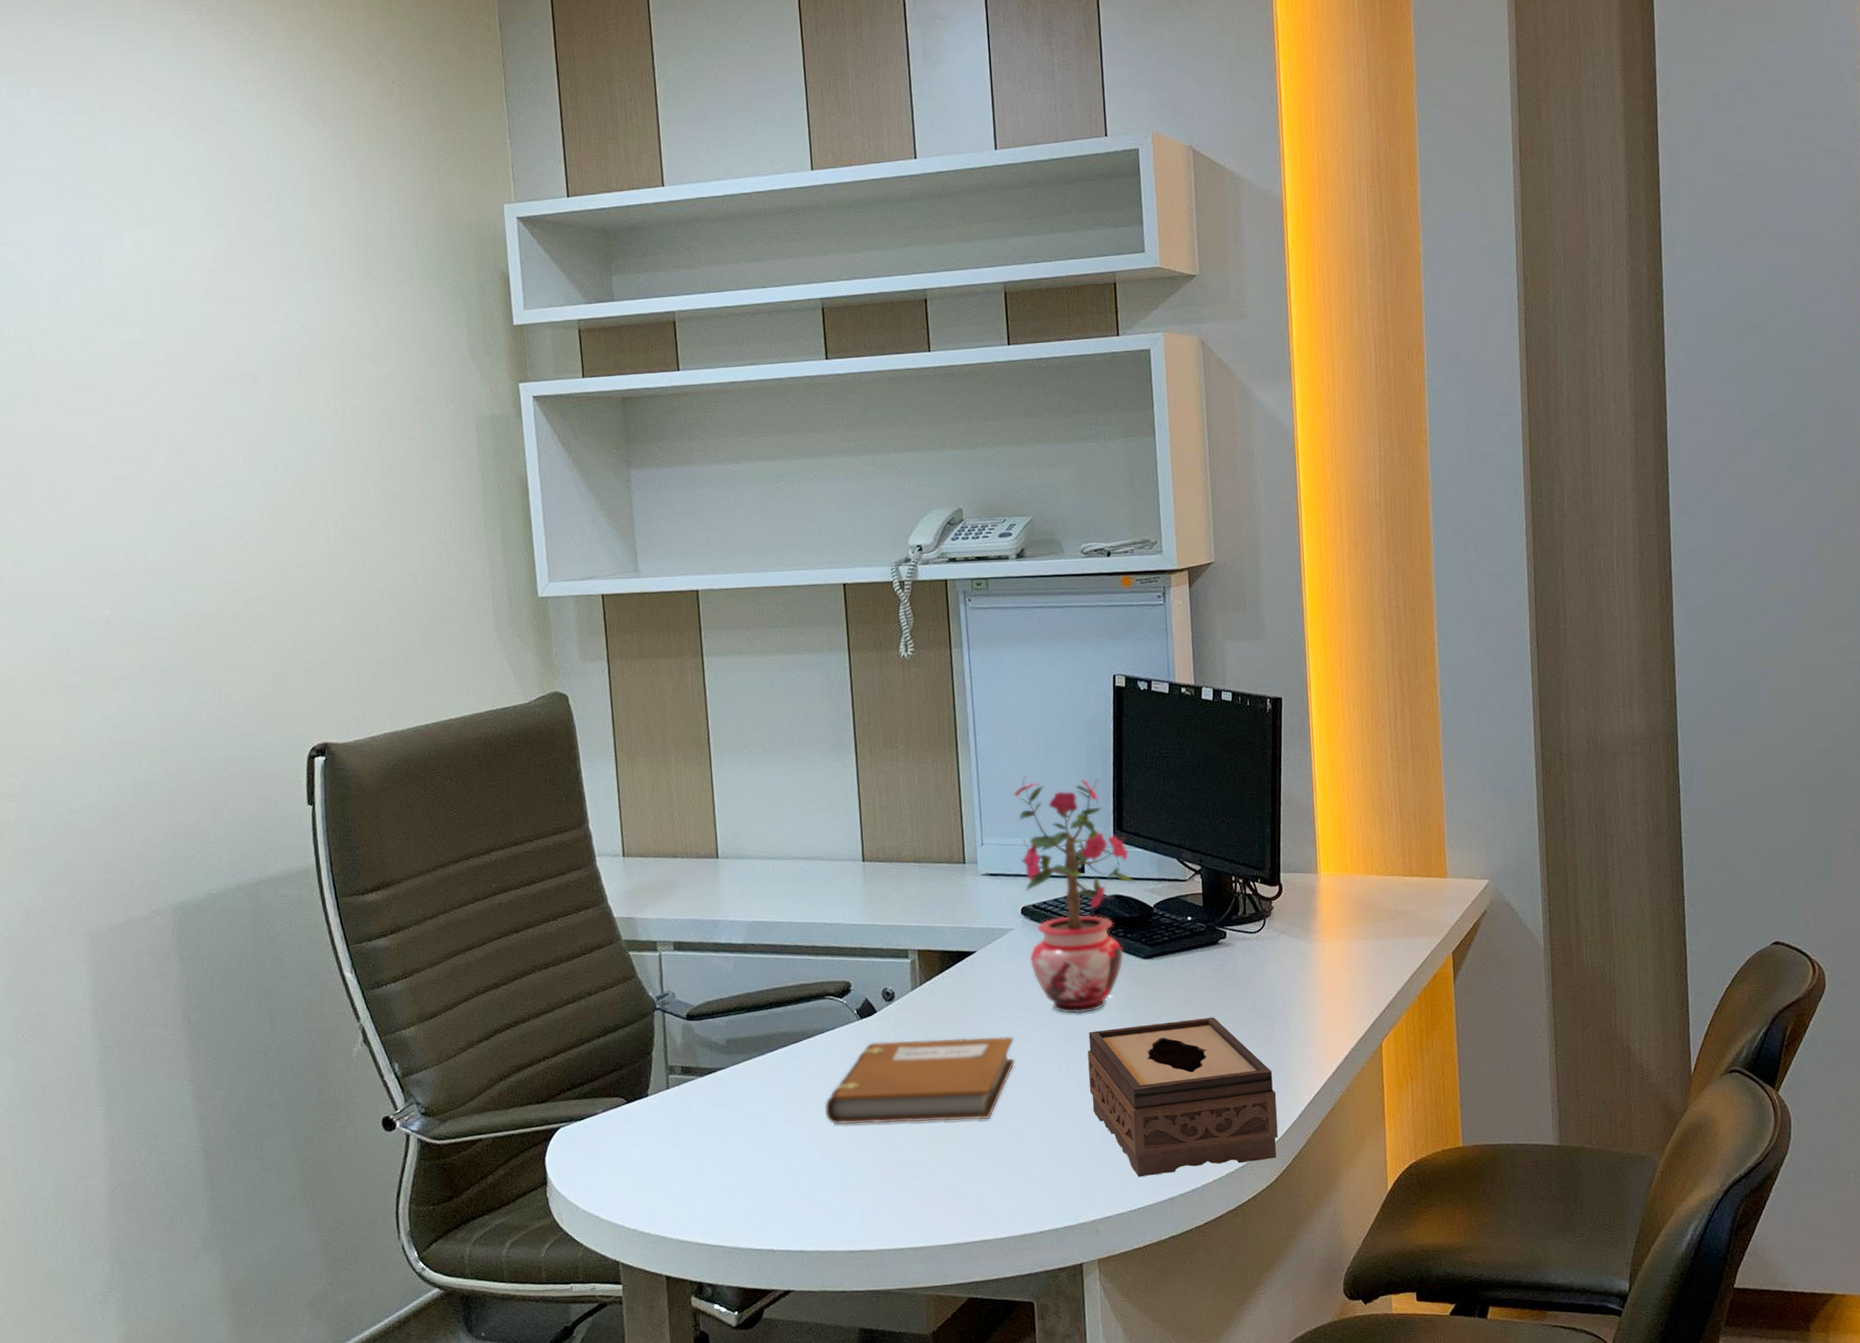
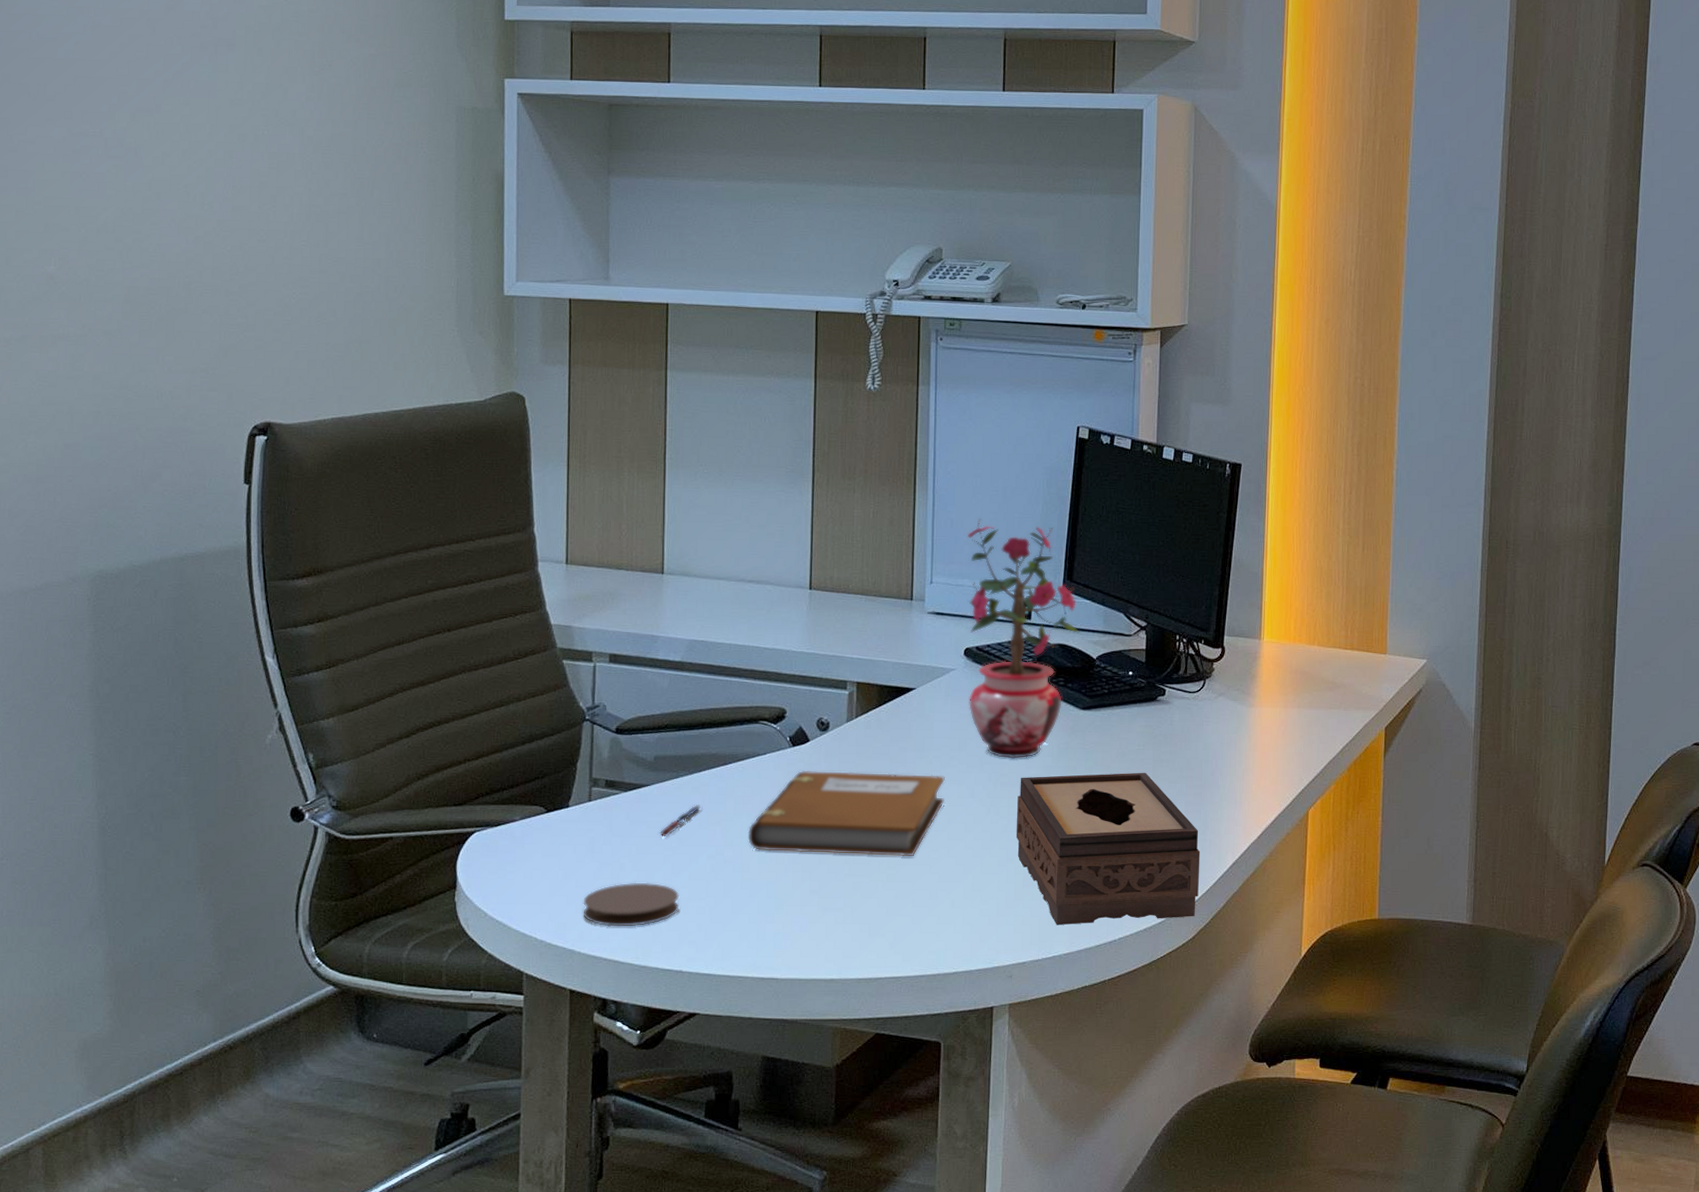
coaster: none [670,1164,765,1211] -> present [583,882,680,927]
pen: none [738,1084,778,1119] -> present [659,805,703,838]

